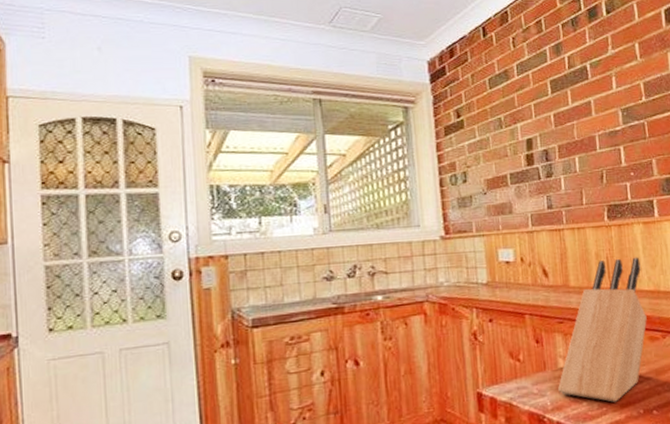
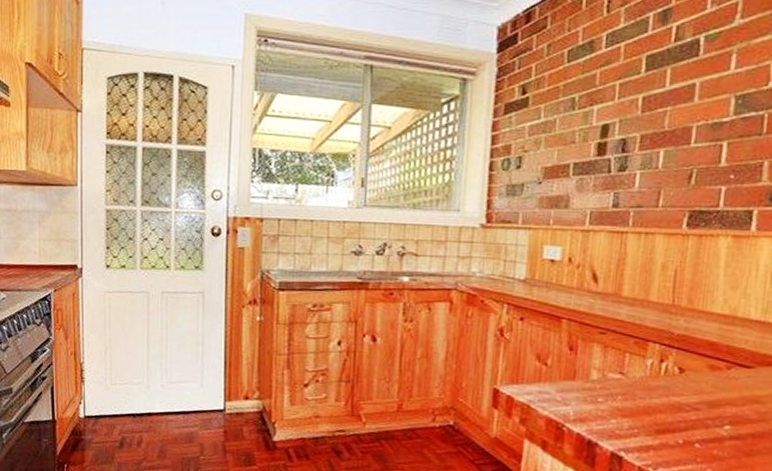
knife block: present [558,257,647,402] -> none [585,272,718,426]

